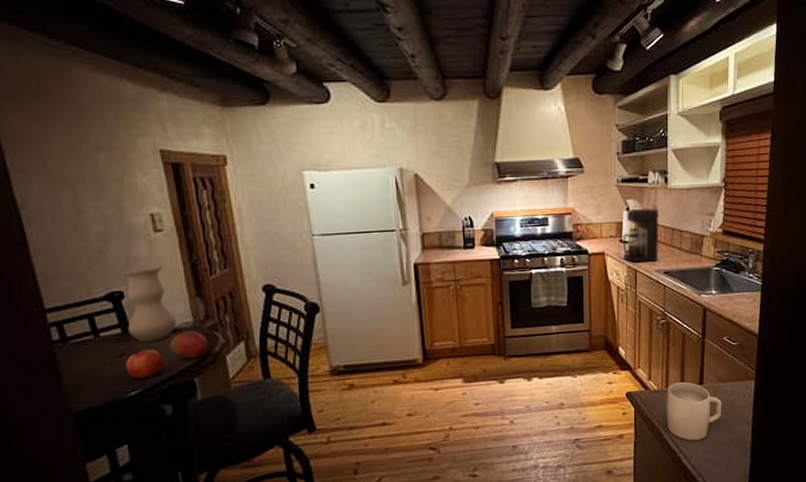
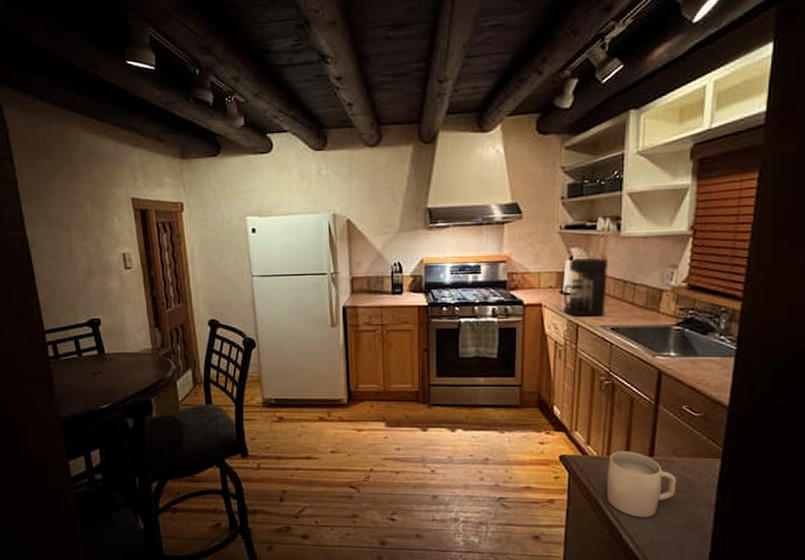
vase: present [120,267,177,345] -> none [98,300,139,366]
fruit: present [125,349,164,379] -> none [100,369,128,395]
fruit: present [168,331,208,360] -> none [132,357,163,381]

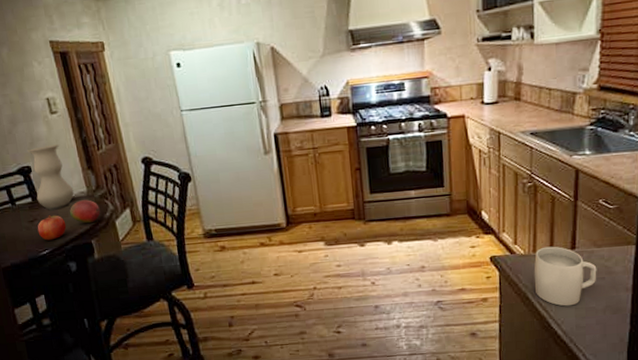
vase: none [98,300,139,366] -> present [27,144,74,212]
fruit: none [100,369,128,395] -> present [37,215,67,241]
fruit: none [132,357,163,381] -> present [69,200,101,224]
coffee maker: present [562,257,608,316] -> none [484,66,524,125]

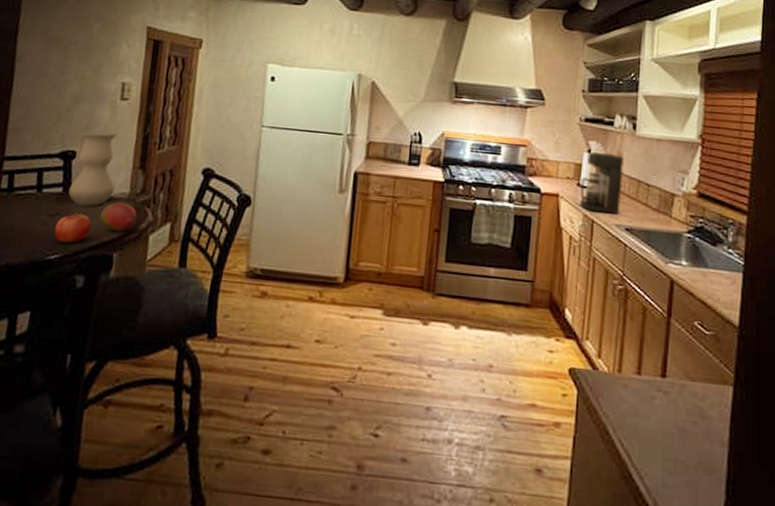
coffee maker: none [484,66,524,125] -> present [579,151,623,215]
mug: present [533,246,597,307] -> none [616,368,689,454]

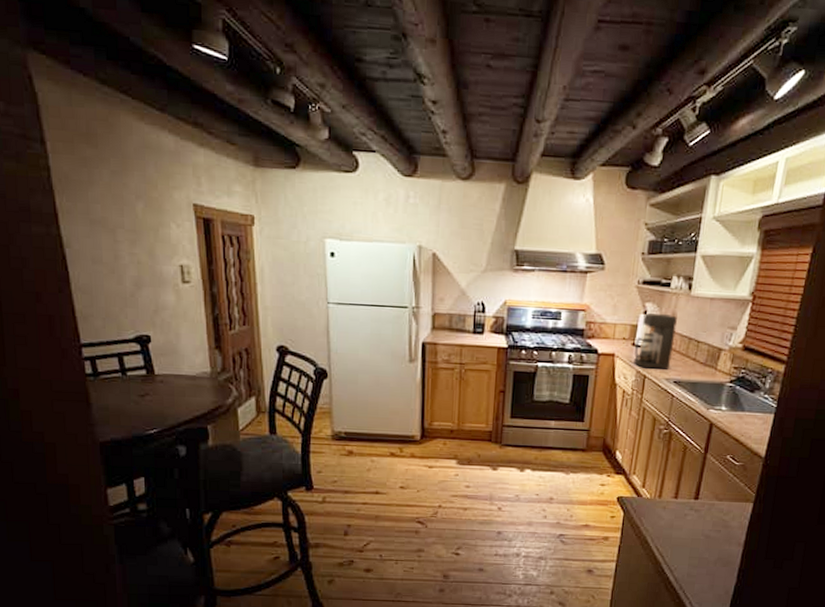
fruit: present [54,212,92,244] -> none [147,392,182,420]
vase: present [68,132,119,209] -> none [149,316,196,389]
fruit: present [99,202,137,233] -> none [187,381,222,407]

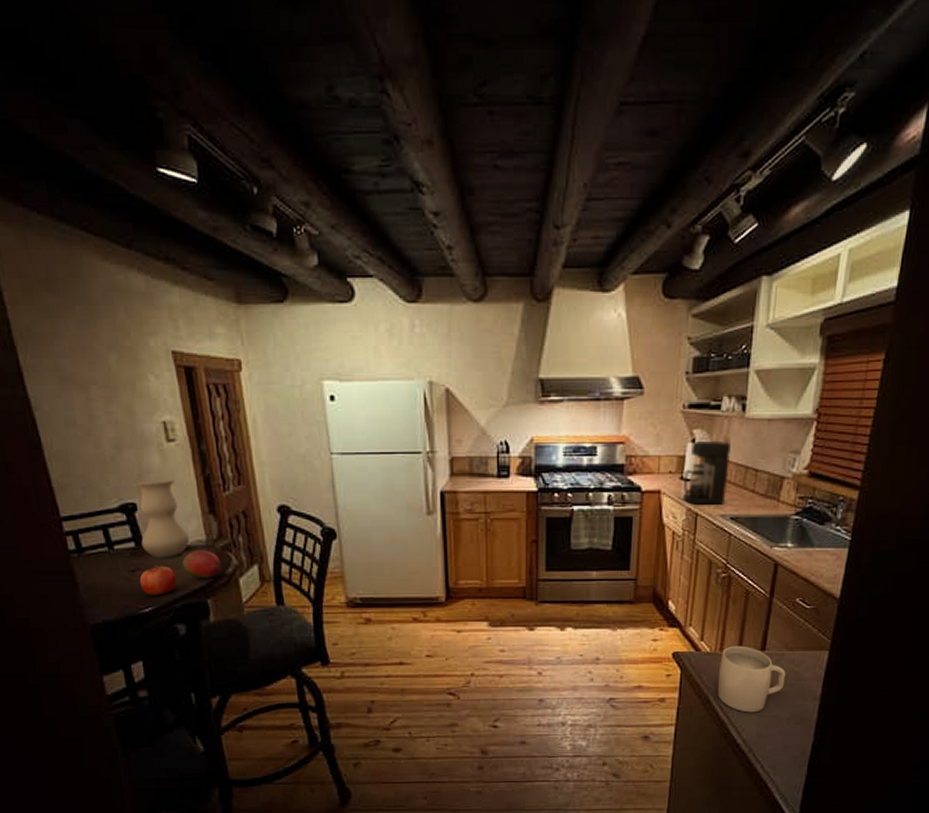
fruit: none [147,392,182,420] -> present [139,565,177,596]
vase: none [149,316,196,389] -> present [133,480,190,561]
fruit: none [187,381,222,407] -> present [181,550,221,579]
mug: none [654,494,715,554] -> present [717,645,786,713]

